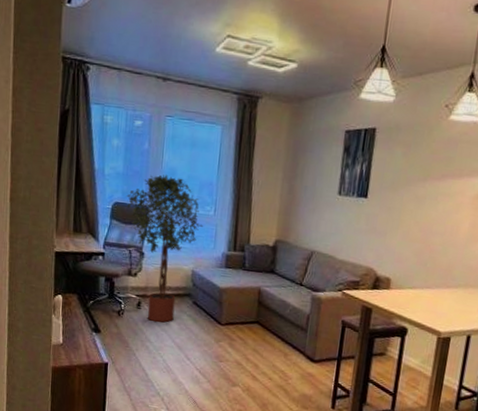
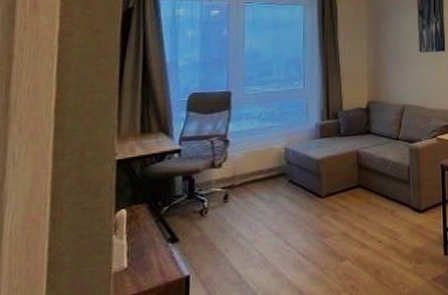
potted tree: present [126,175,203,323] -> none [205,58,293,213]

